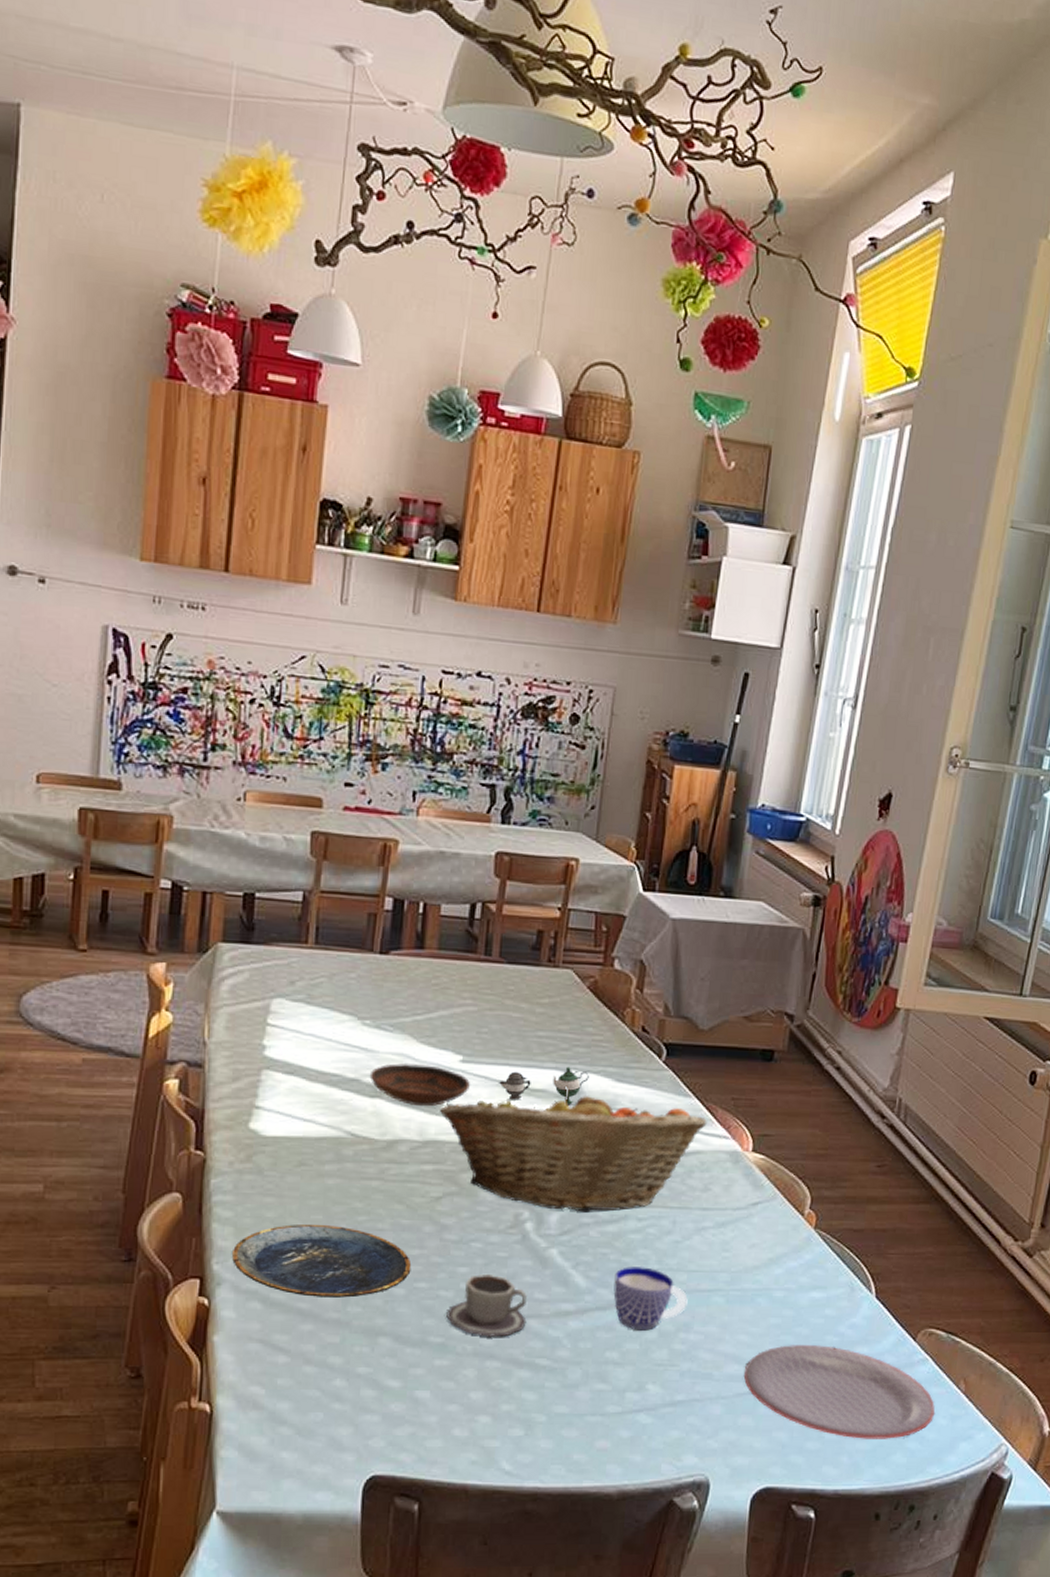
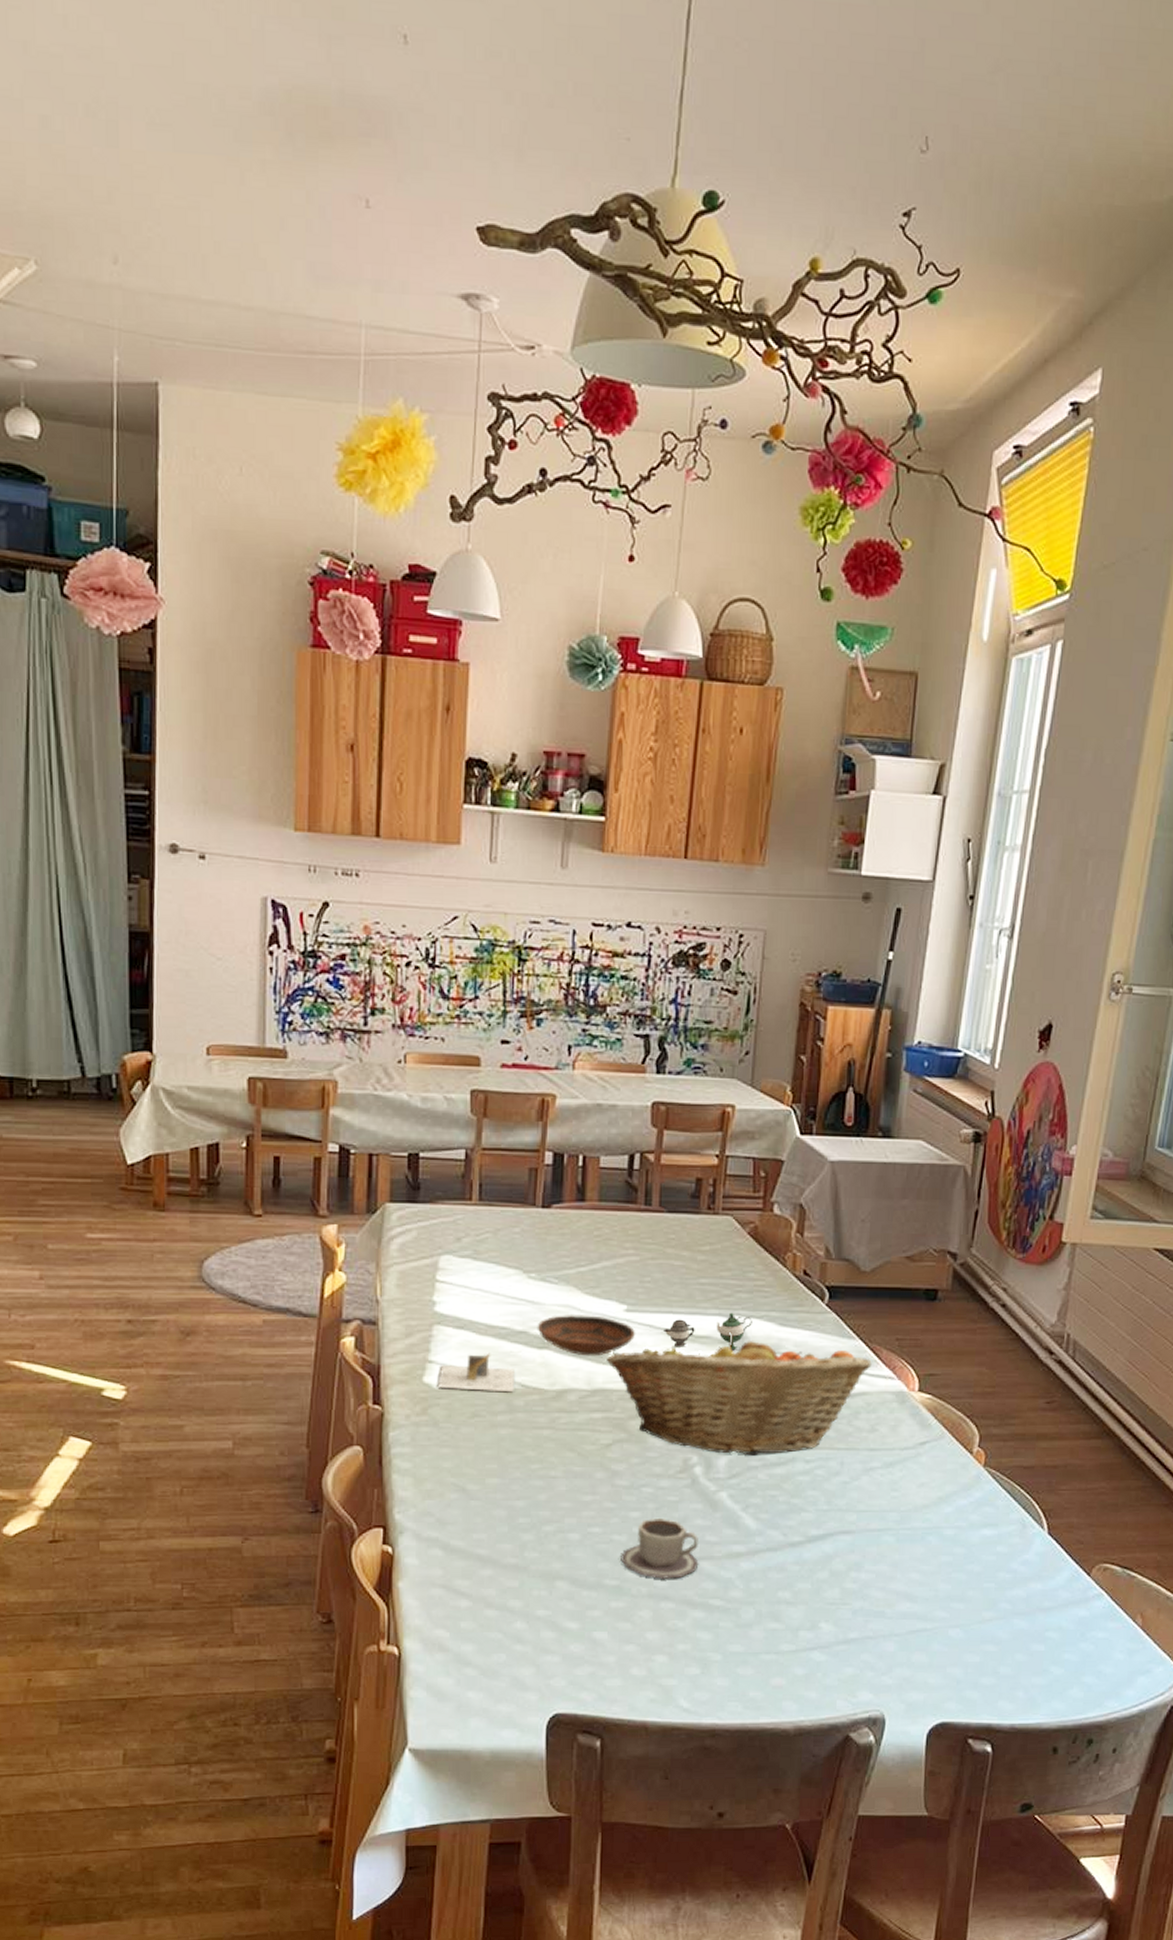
plate: present [232,1223,412,1298] -> none [413,1473,585,1543]
napkin holder: none [265,1100,344,1142] -> present [438,1353,514,1393]
cup: present [613,1267,688,1331] -> none [783,1508,858,1570]
plate: present [743,1345,936,1439] -> none [916,1582,1112,1674]

